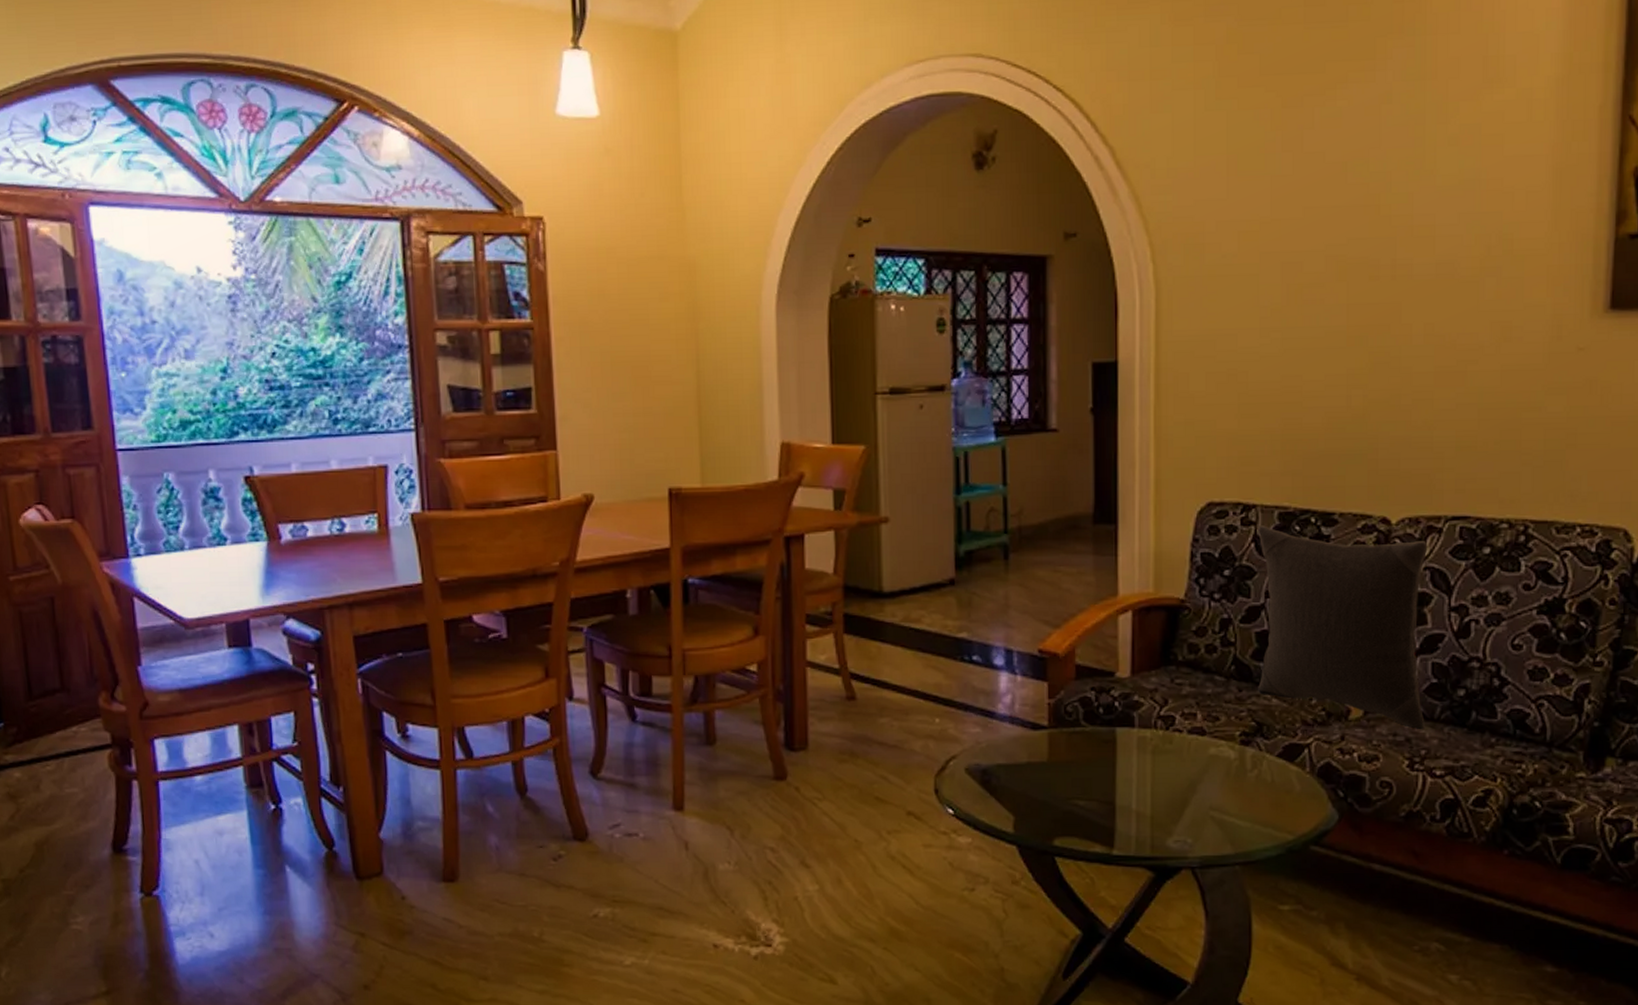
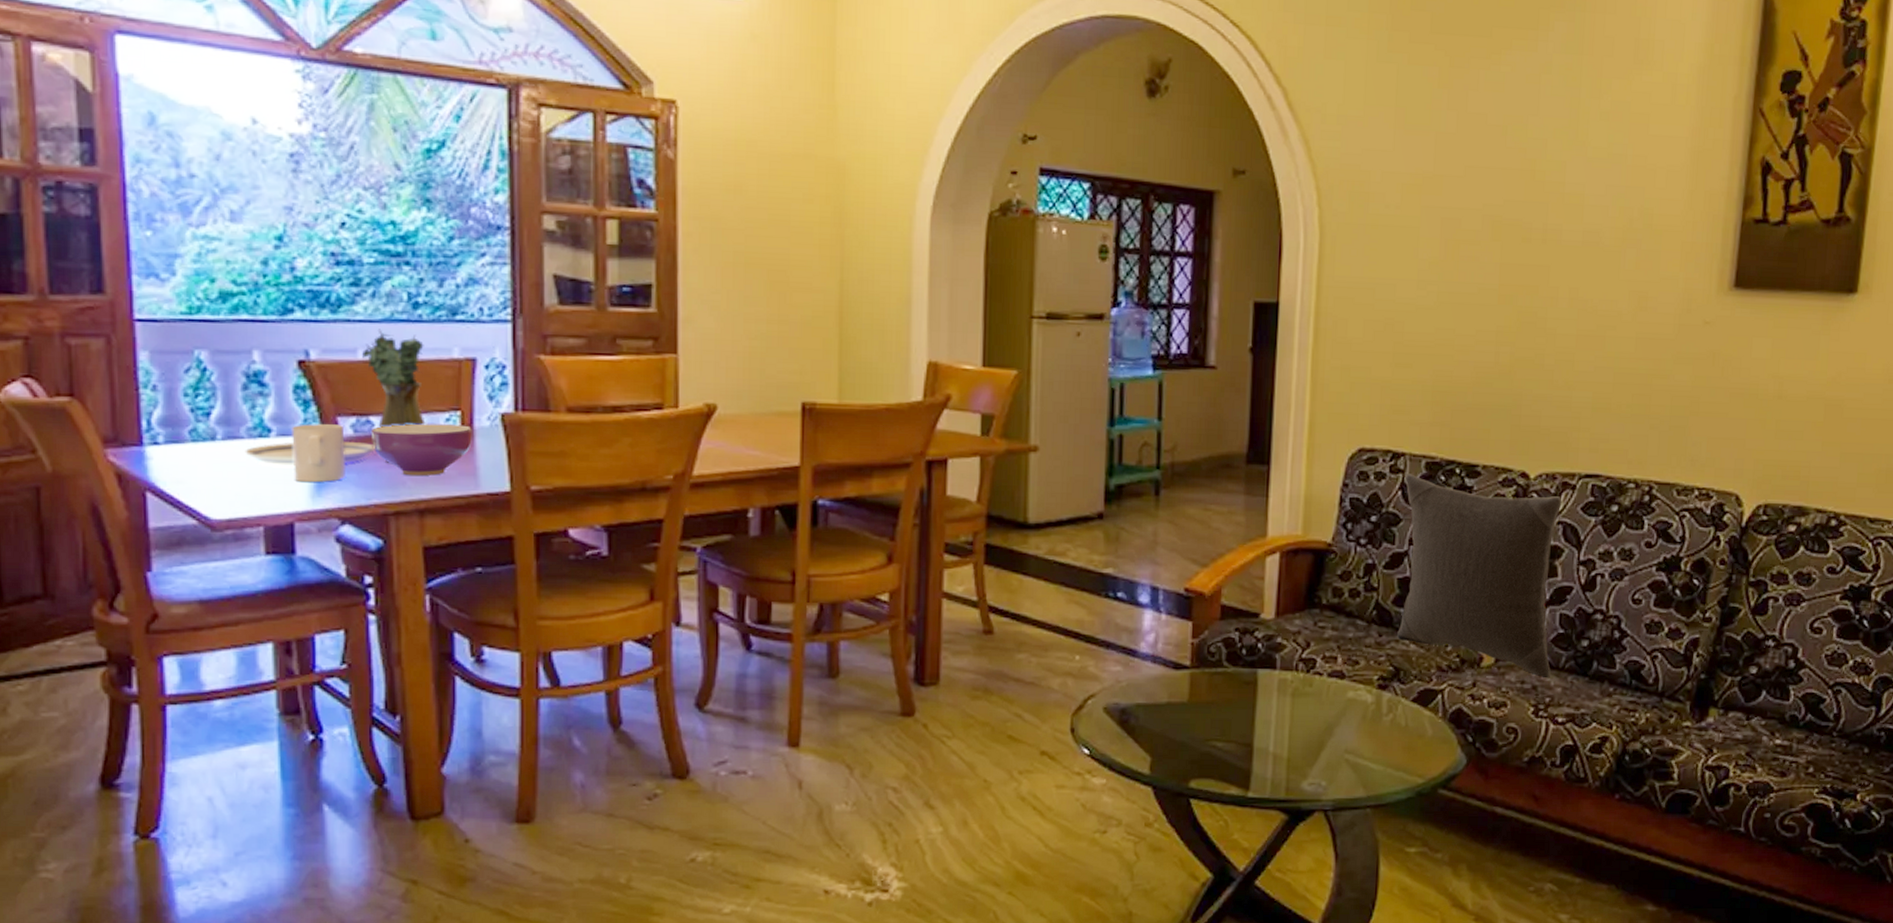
plate: none [207,546,310,570] -> present [245,441,375,466]
cup: none [243,531,289,582] -> present [292,424,347,482]
vase: none [295,444,350,563] -> present [362,329,426,463]
bowl: none [305,526,388,574] -> present [370,423,472,477]

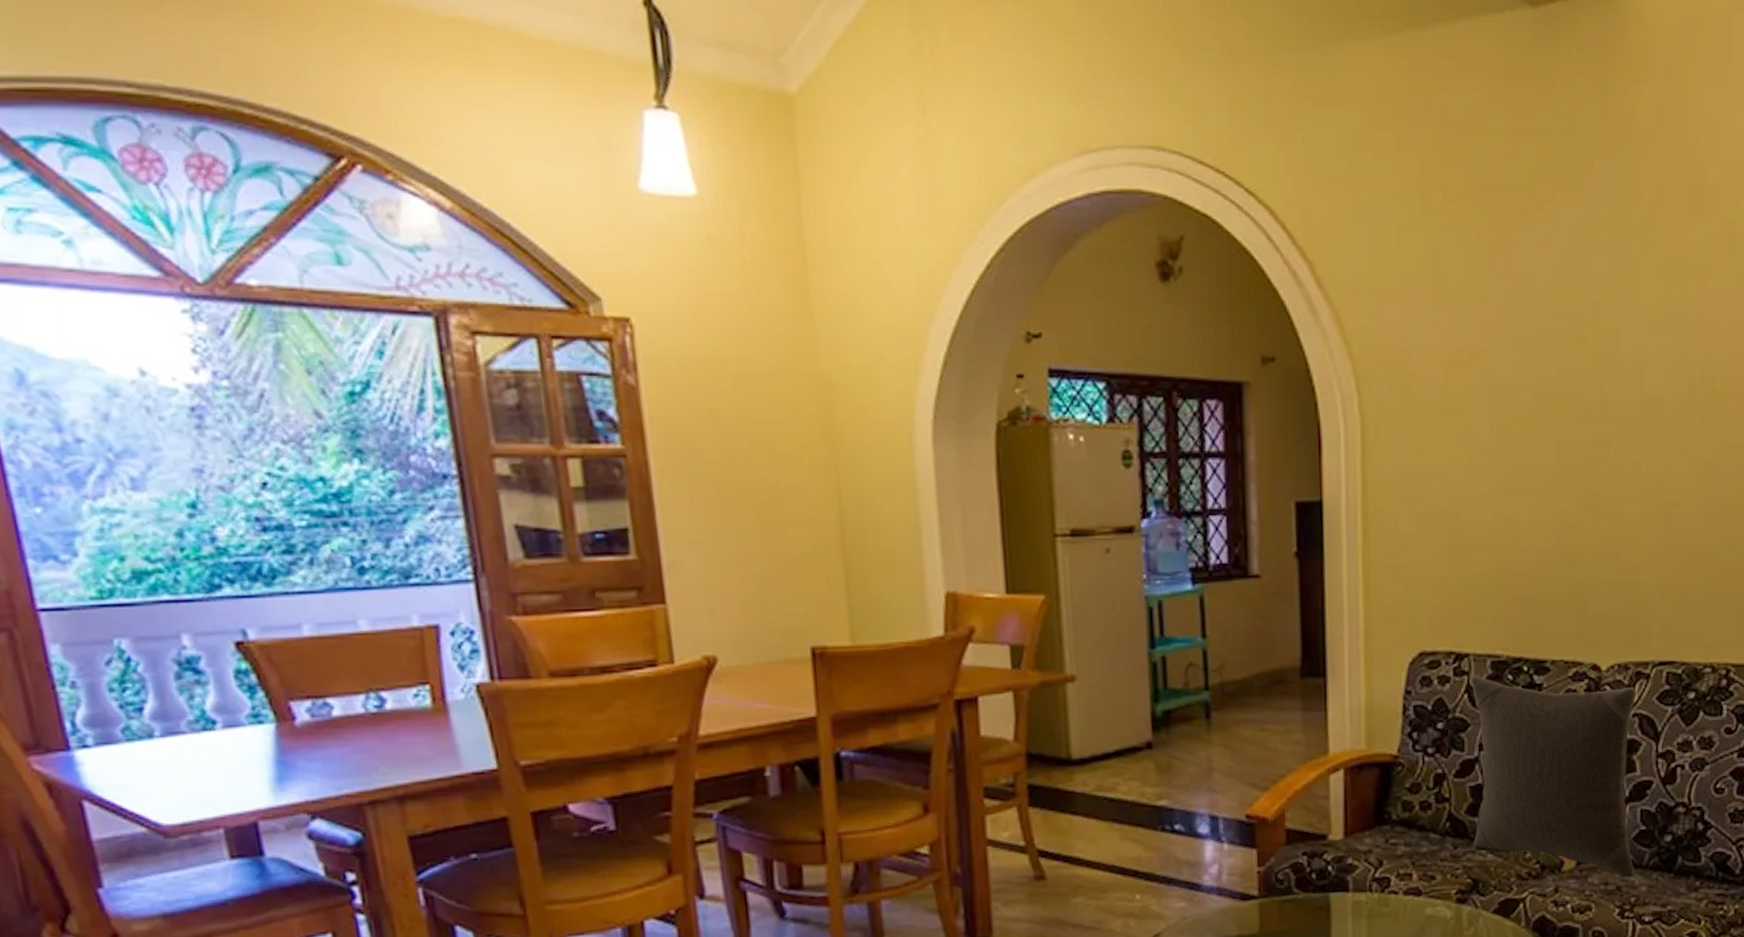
plate: present [245,441,375,466] -> none [189,727,338,762]
cup: present [292,424,347,482] -> none [239,710,310,776]
vase: present [362,329,426,463] -> none [308,600,392,748]
bowl: present [370,423,472,477] -> none [330,700,447,761]

